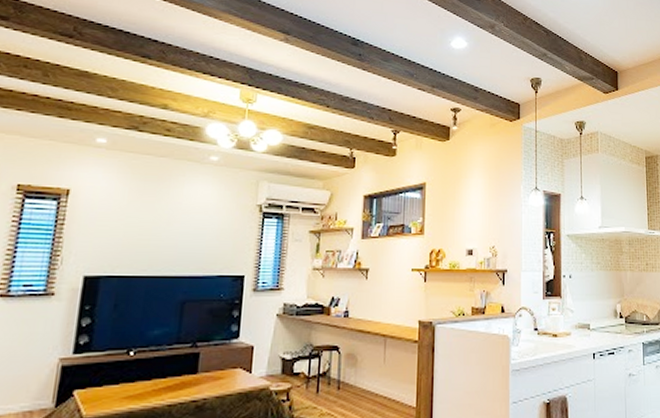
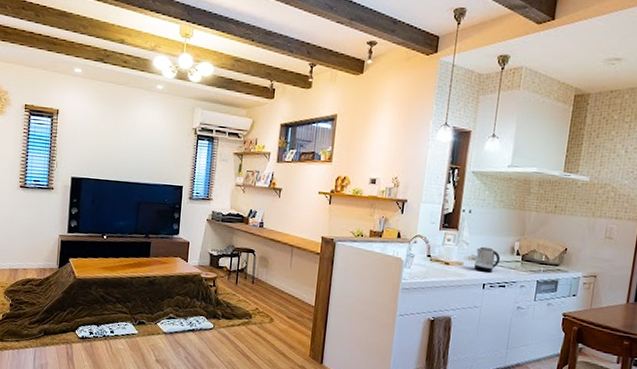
kettle: none [581,312,606,341] -> present [473,246,501,274]

